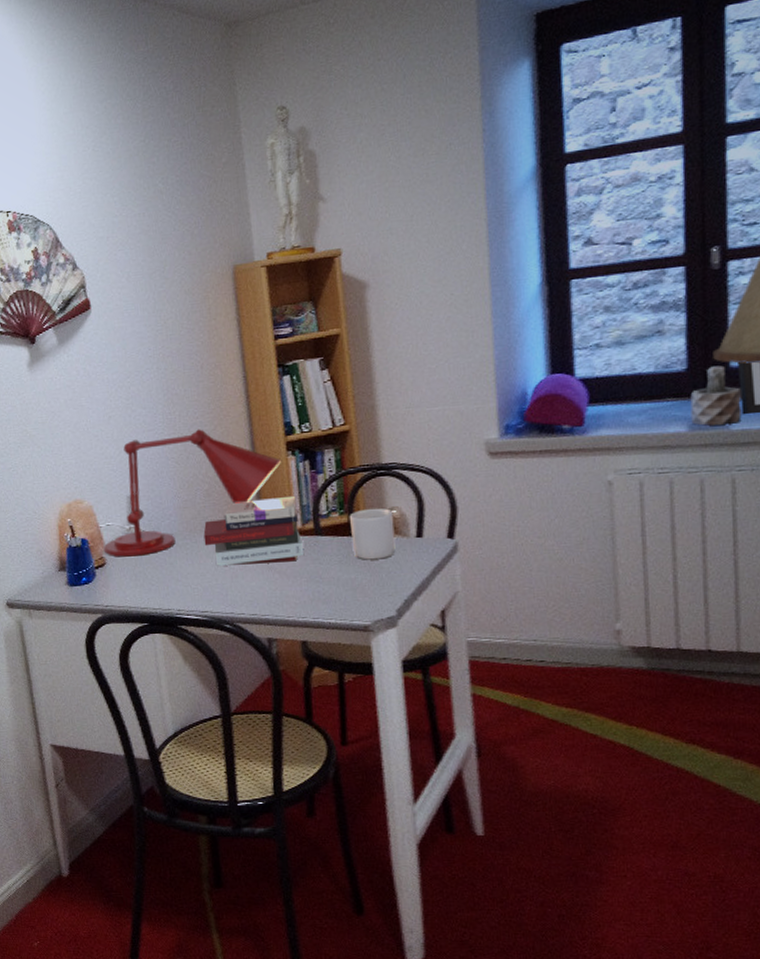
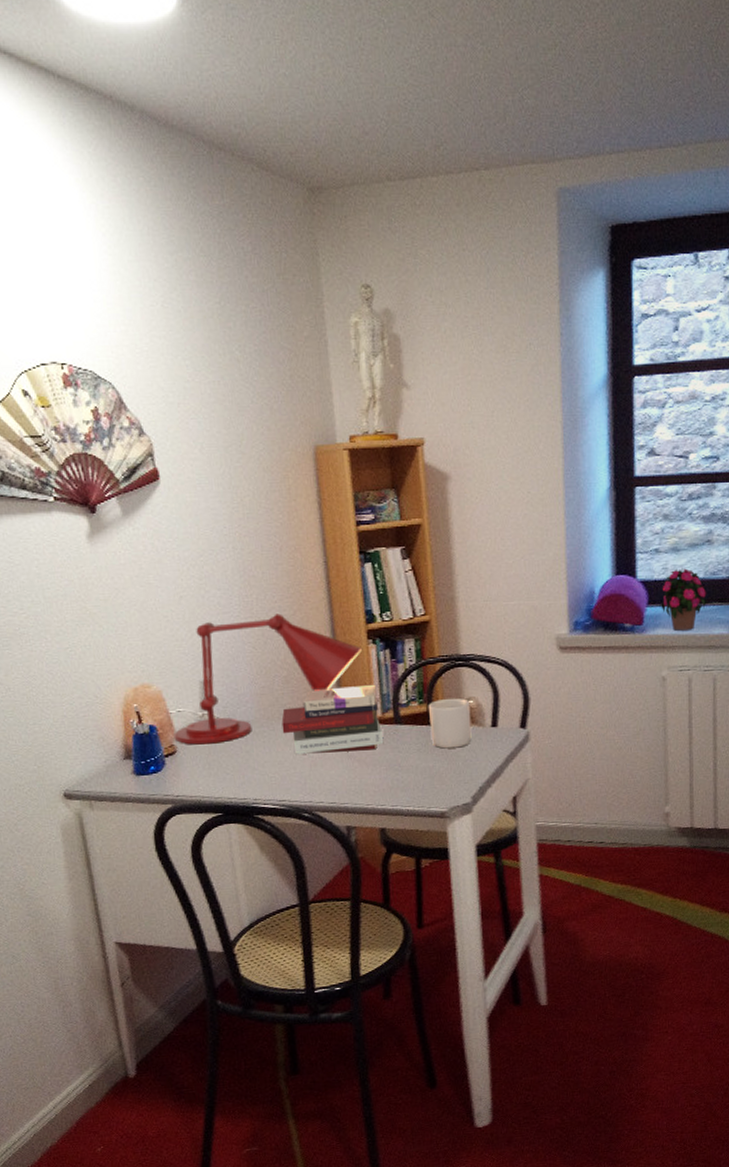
potted flower: none [604,361,659,432] -> present [661,567,707,632]

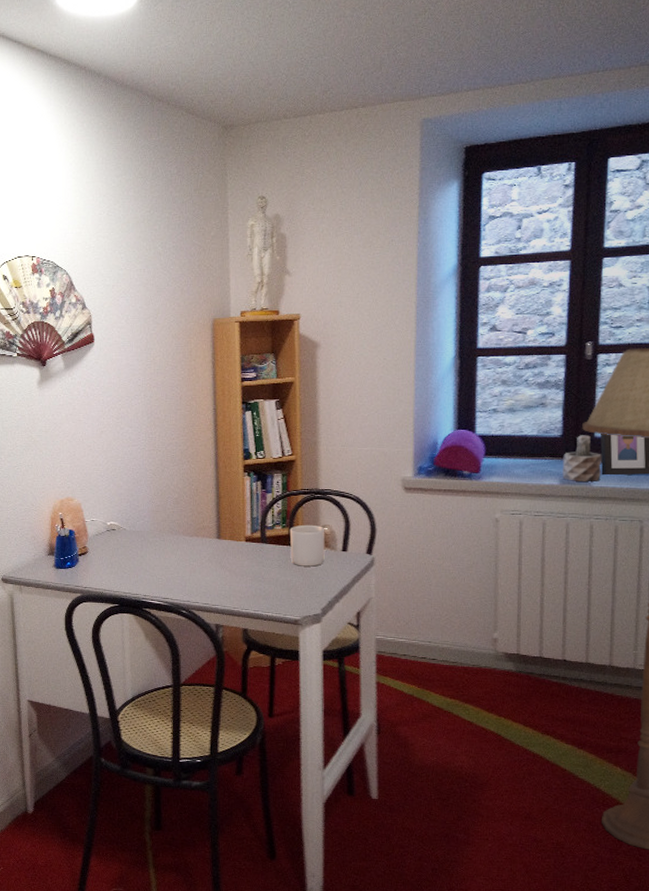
desk lamp: present [173,613,363,745] -> none [87,448,239,548]
books: present [281,684,384,754] -> none [170,509,251,563]
potted flower: present [661,567,707,632] -> none [496,425,540,481]

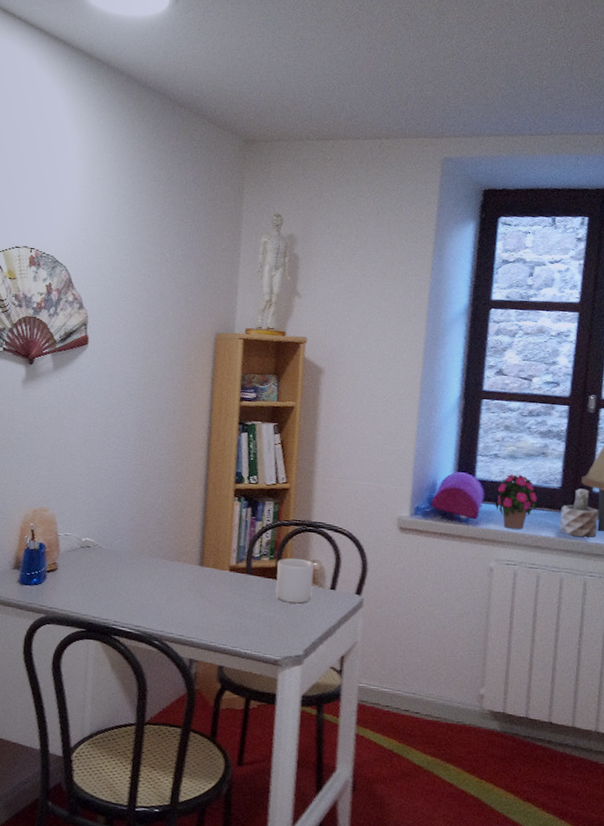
potted flower: none [496,425,540,481] -> present [495,473,538,530]

